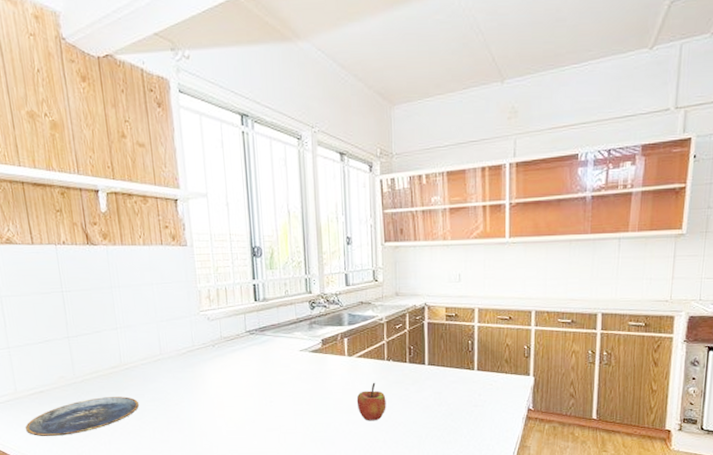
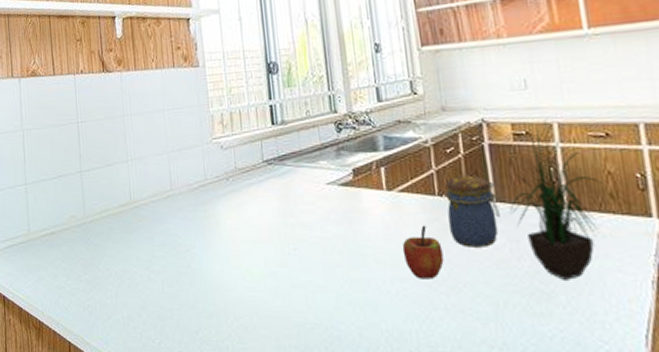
plate: present [25,396,139,437] -> none [35,240,148,286]
jar: none [393,346,430,398] -> present [446,176,500,247]
potted plant: none [437,306,502,419] -> present [509,120,603,280]

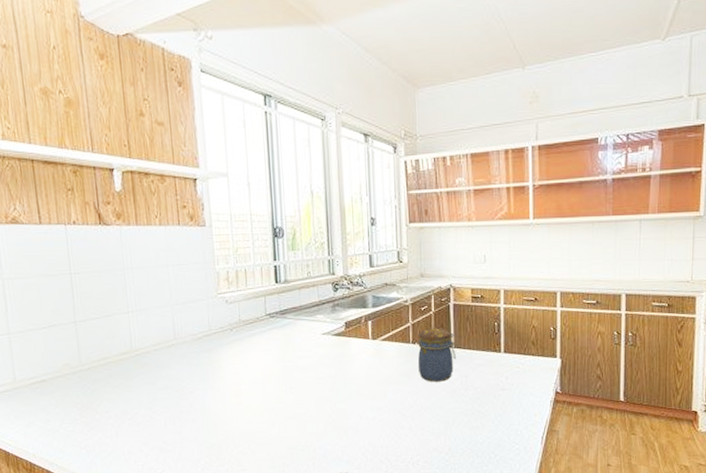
apple: present [402,225,444,279] -> none [381,366,412,407]
potted plant: present [509,120,603,280] -> none [463,287,529,403]

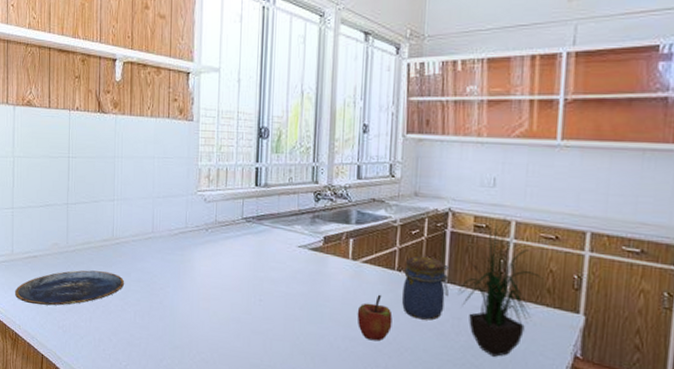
plate: none [24,385,150,430] -> present [15,270,124,306]
apple: none [381,366,412,407] -> present [357,294,393,342]
potted plant: none [463,287,529,403] -> present [458,217,544,357]

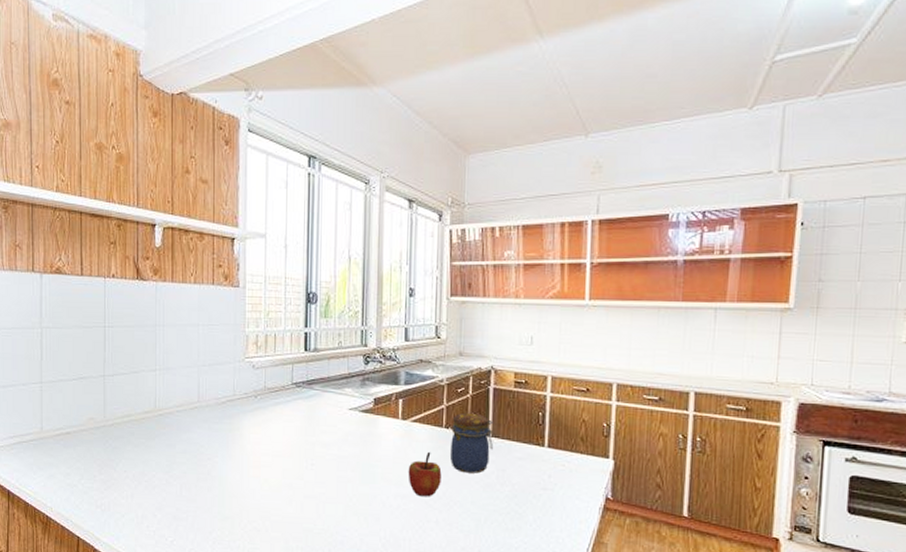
plate: present [15,270,124,306] -> none [46,444,168,485]
potted plant: present [458,217,544,357] -> none [501,372,577,504]

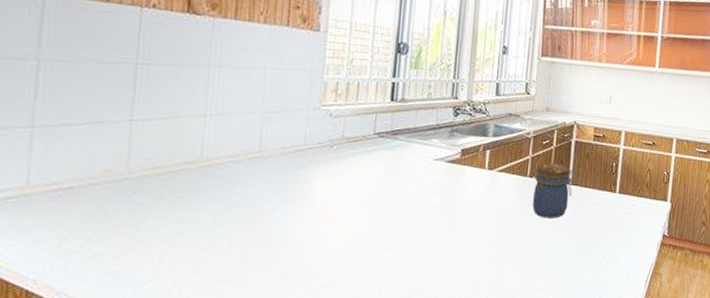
apple: present [408,451,442,497] -> none [491,199,524,242]

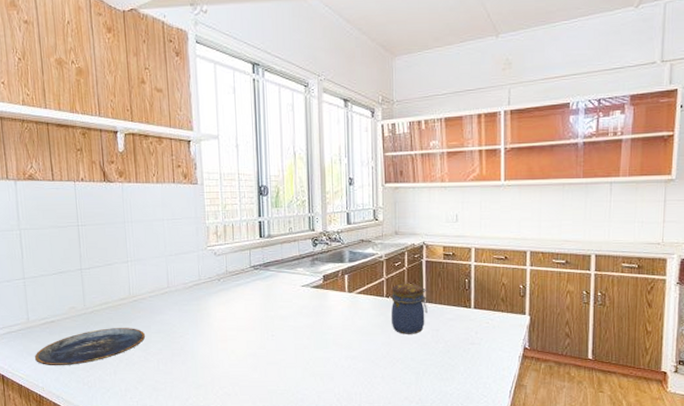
plate: none [30,200,215,250] -> present [35,328,145,366]

